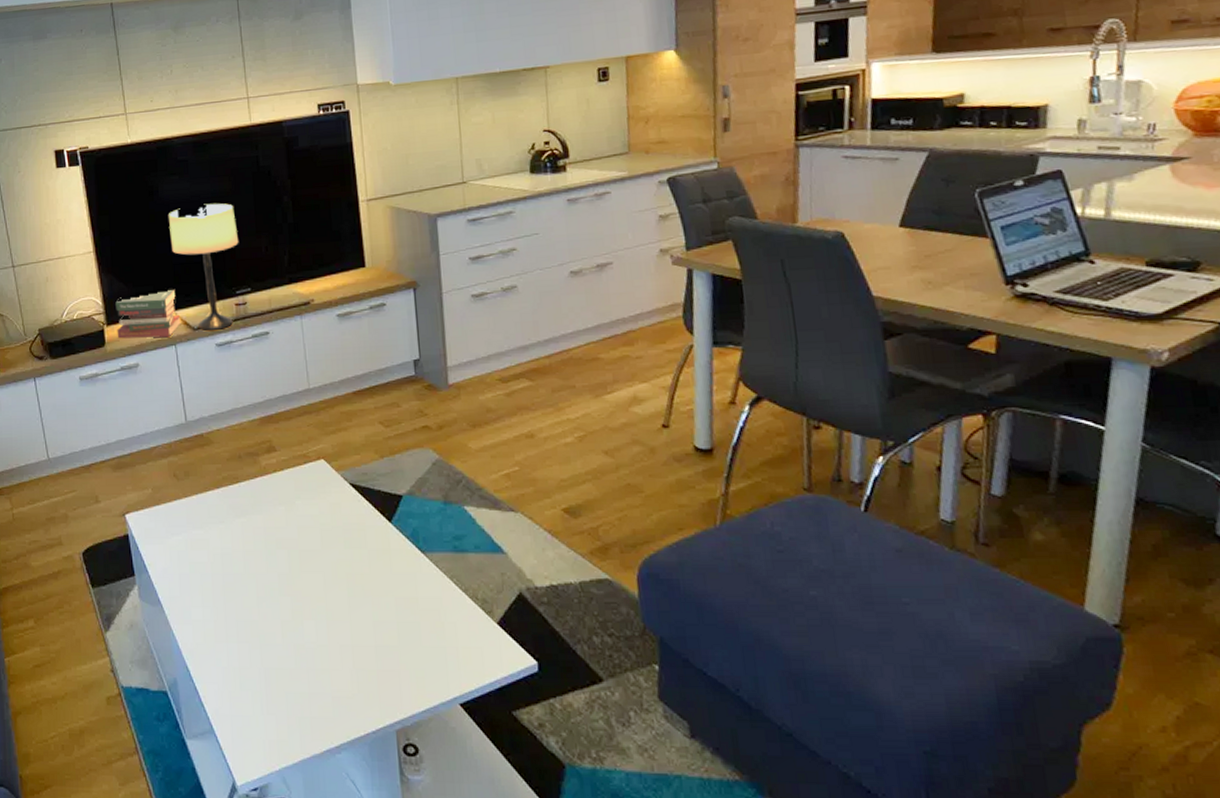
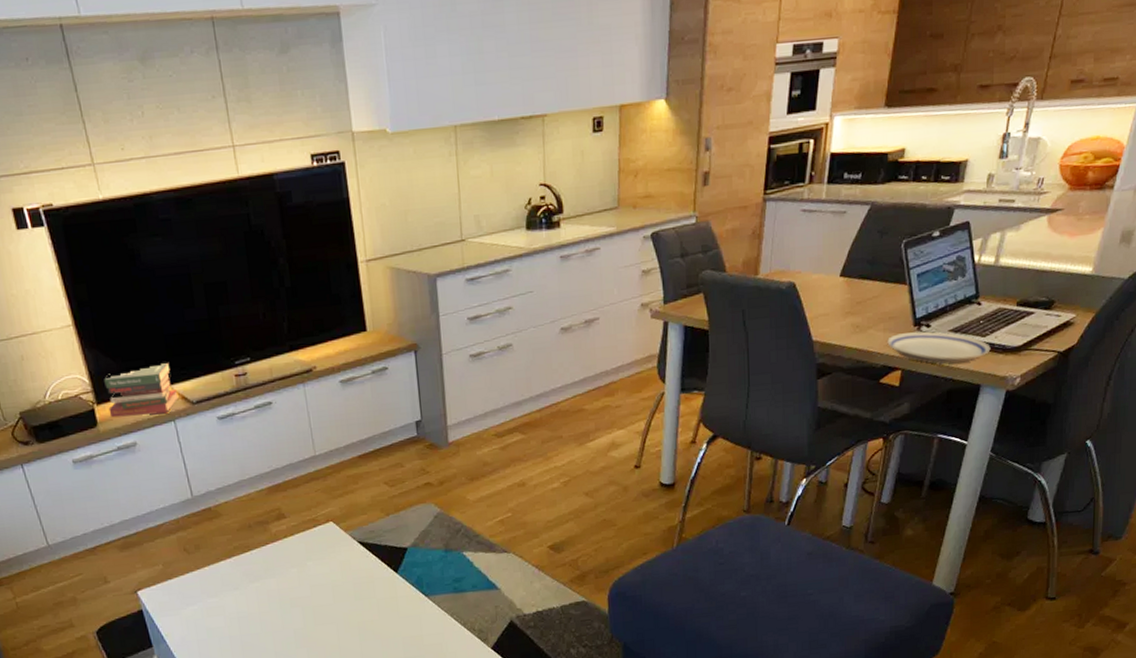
table lamp: present [168,203,239,331] -> none [153,267,235,405]
plate: none [971,291,1119,331] -> present [887,331,991,364]

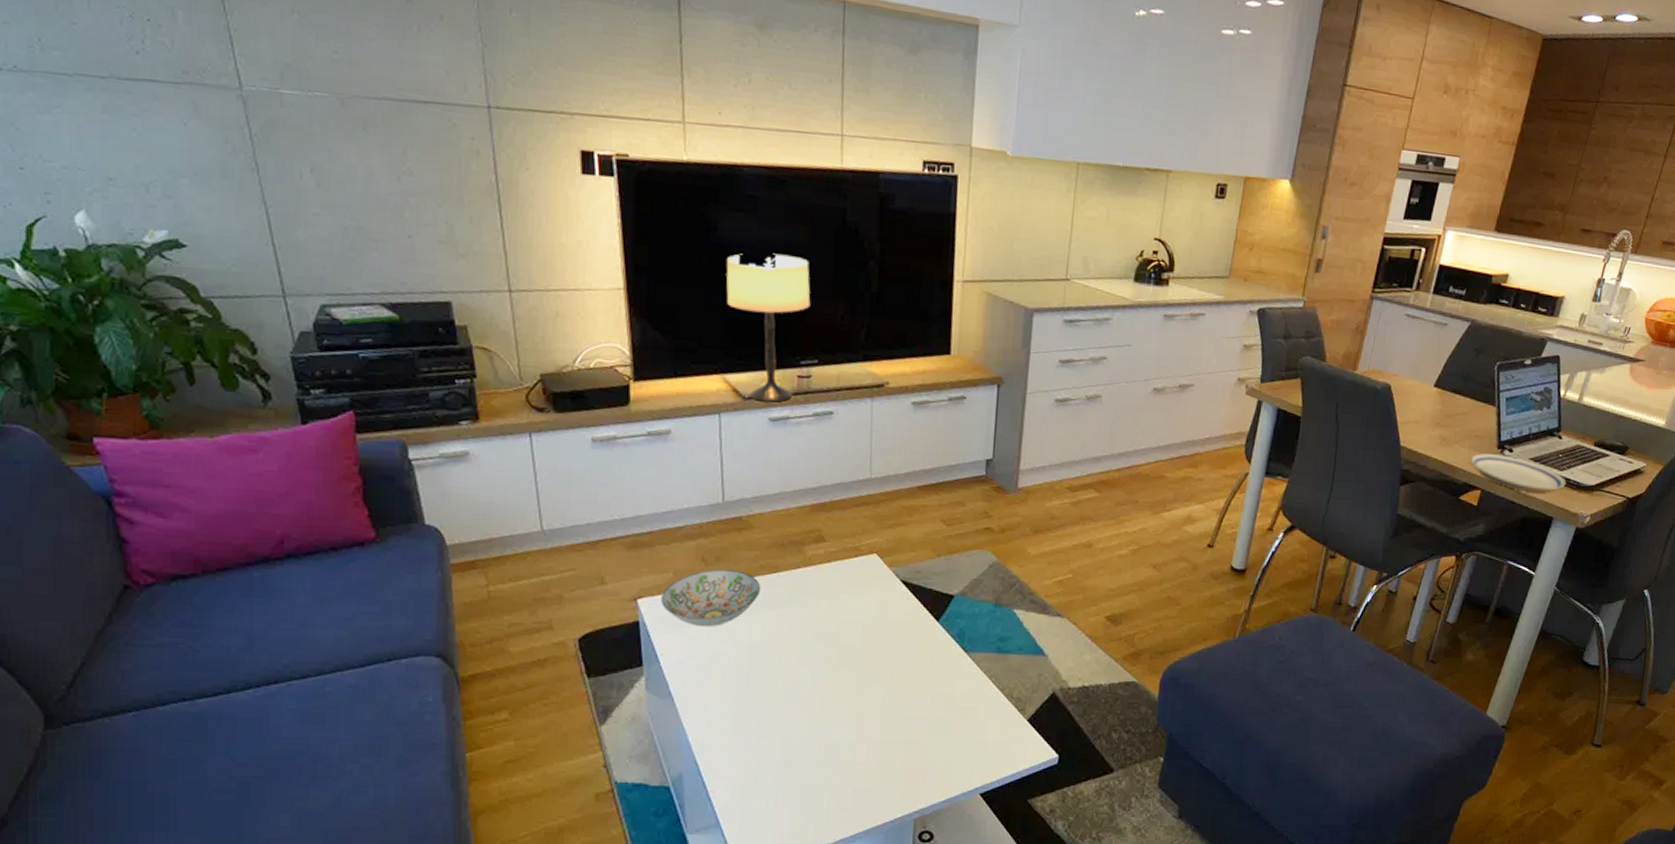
books: present [104,362,179,418] -> none [646,348,730,404]
table lamp: none [153,267,235,405] -> present [726,253,811,403]
decorative bowl: none [156,554,239,607] -> present [660,569,761,627]

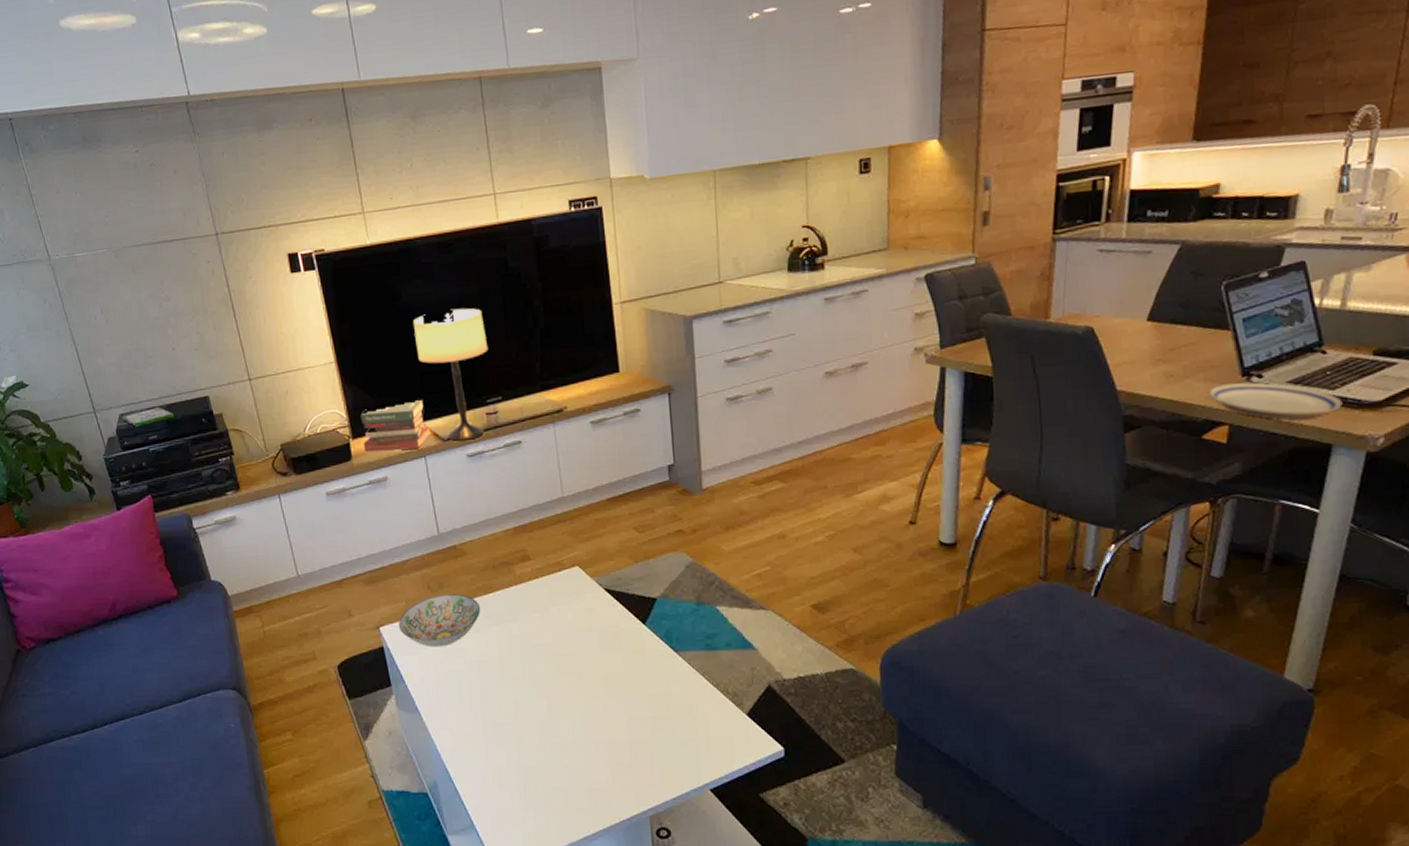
books: none [646,348,730,404] -> present [360,399,430,452]

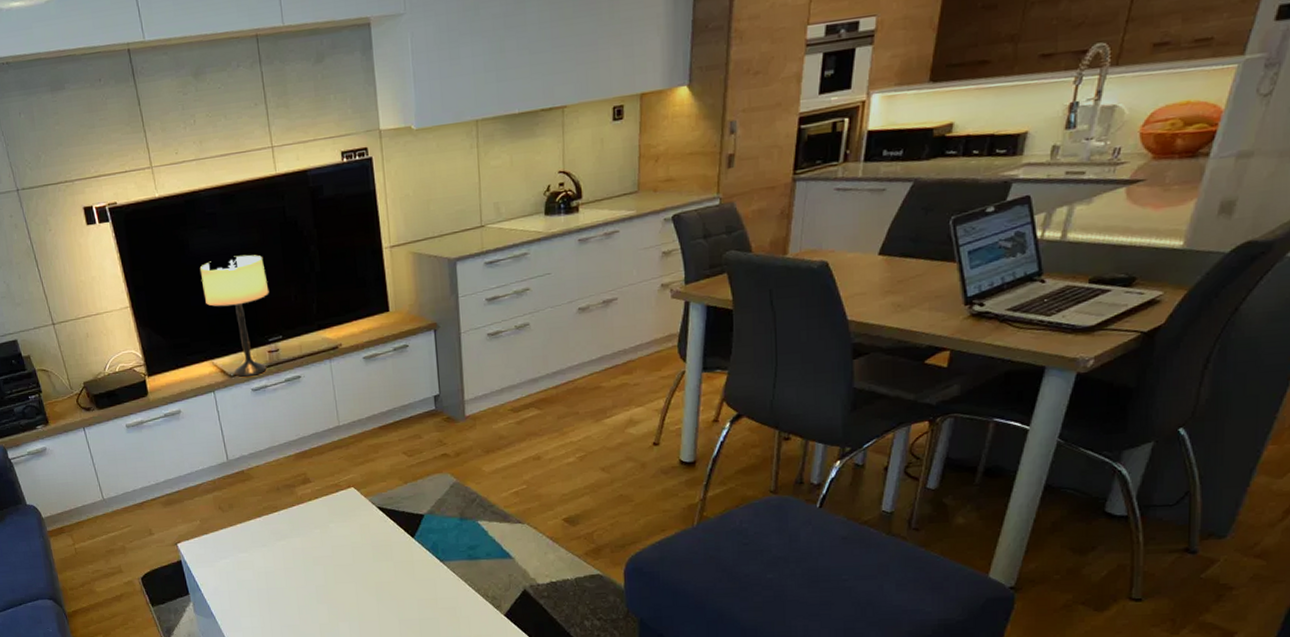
books: present [360,399,430,452] -> none [155,339,218,388]
decorative bowl: present [398,594,481,648] -> none [194,513,267,561]
plate: present [1209,382,1343,420] -> none [933,310,1057,344]

